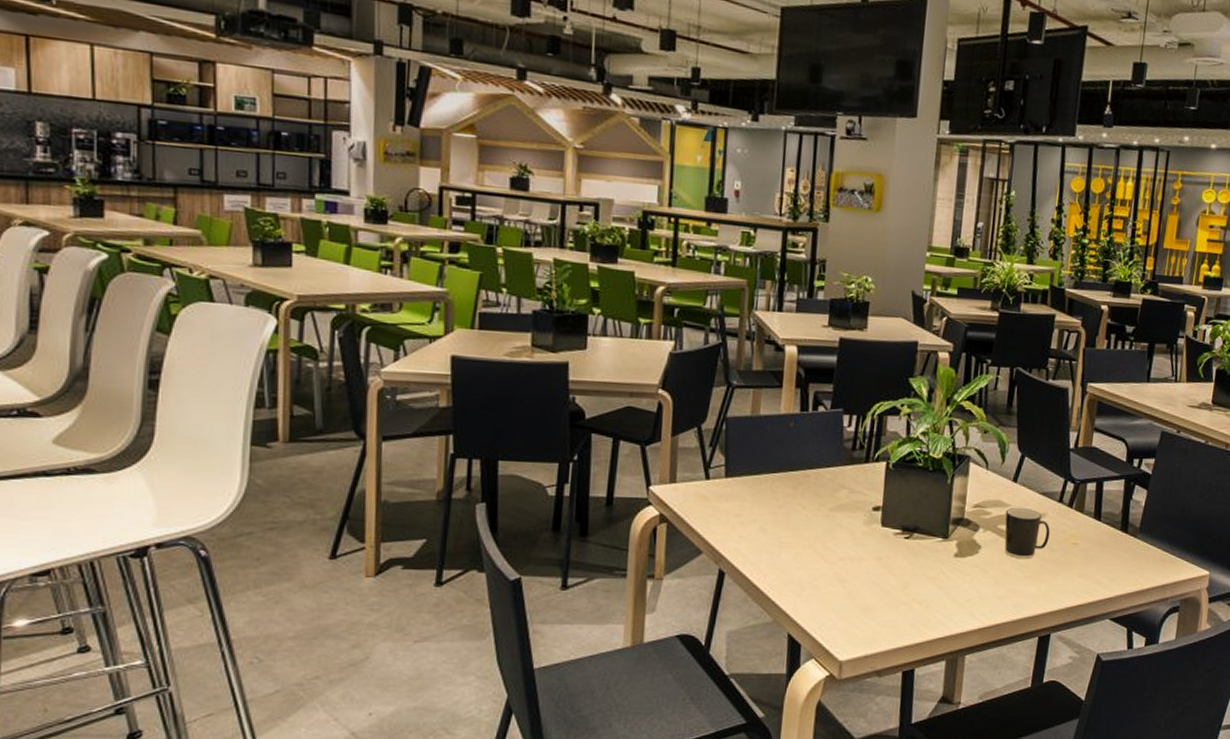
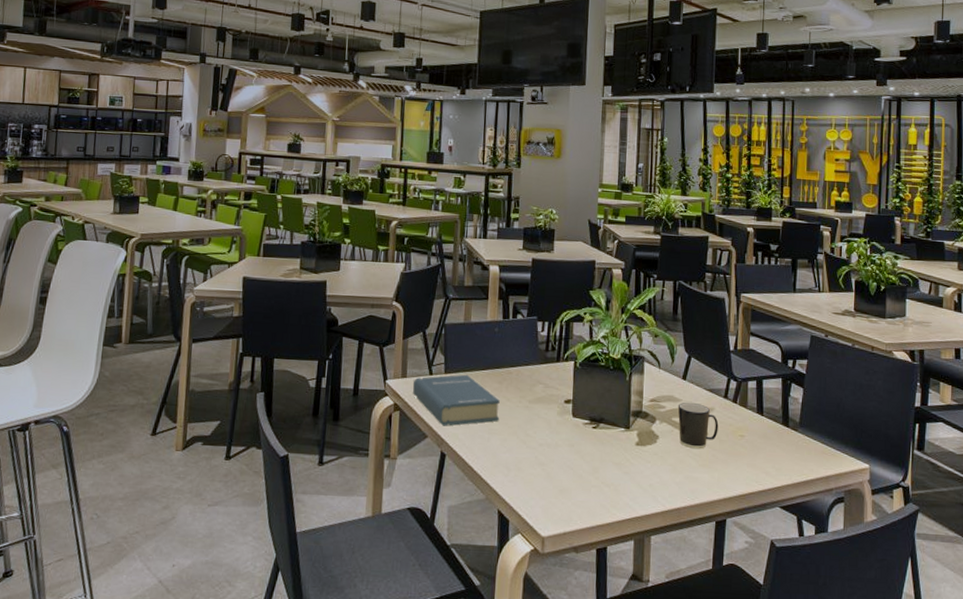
hardback book: none [684,478,794,540] -> present [412,374,500,426]

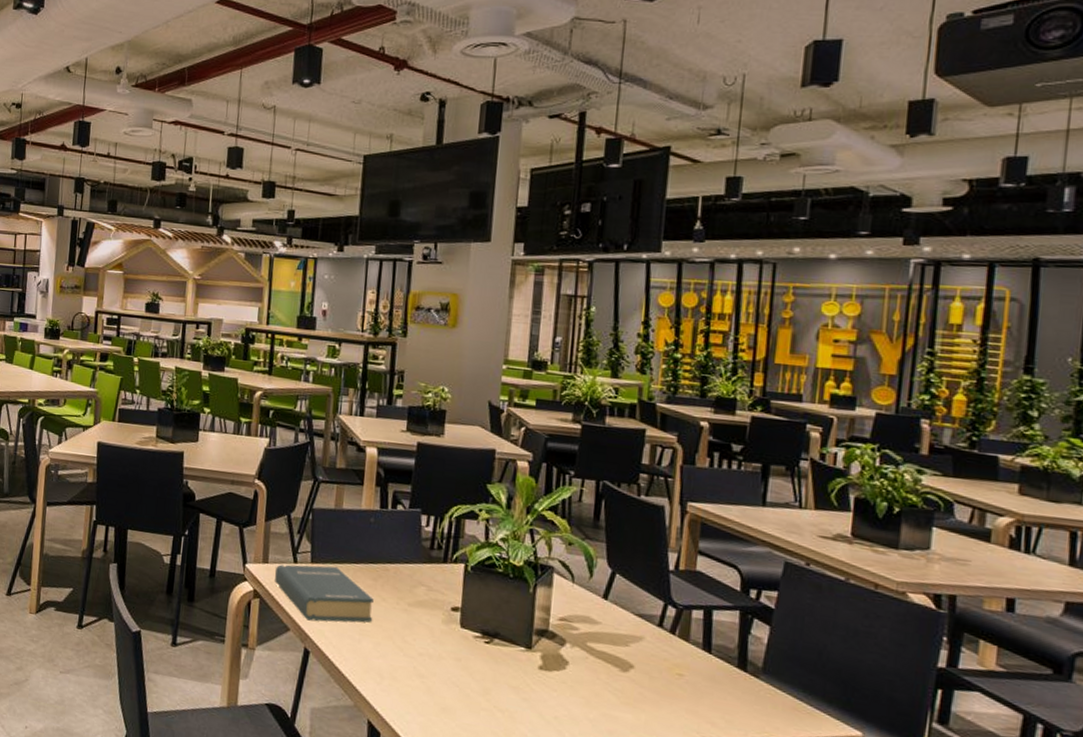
mug: present [677,402,719,449] -> none [595,625,649,684]

